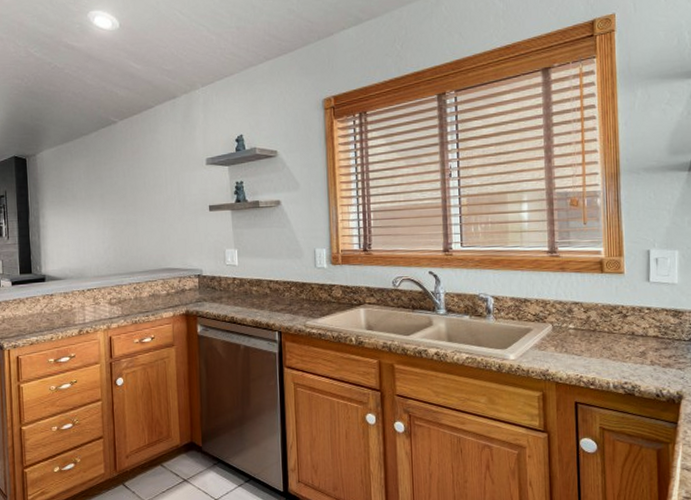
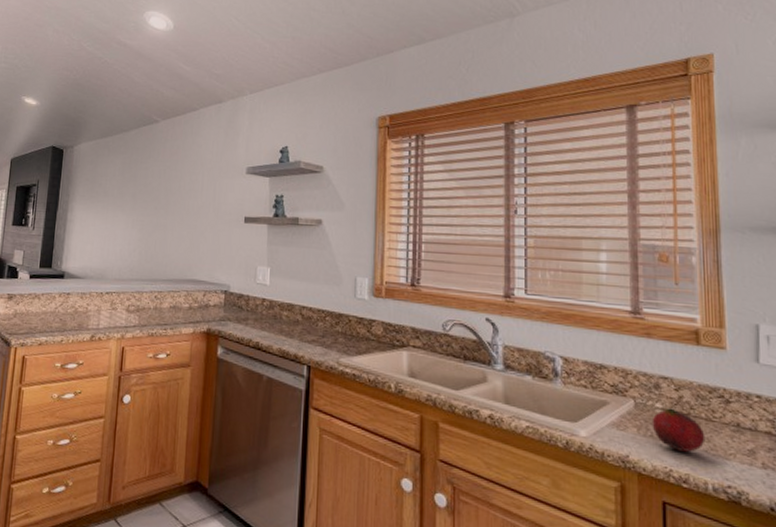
fruit: none [566,327,608,361] -> present [652,408,706,452]

